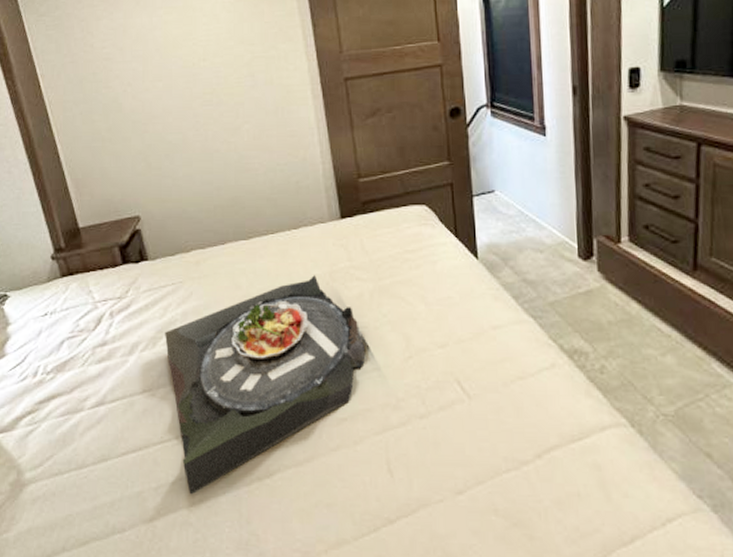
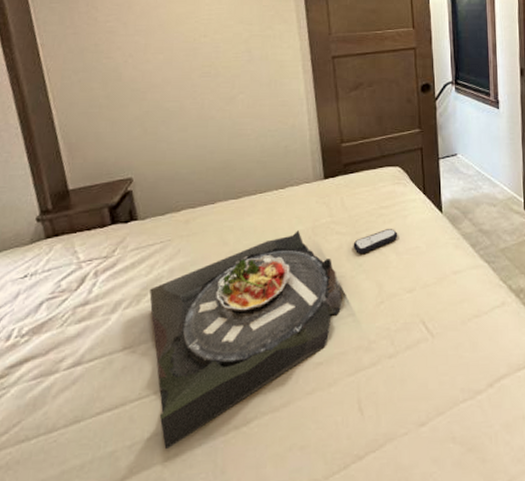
remote control: none [376,276,427,303] -> present [353,229,398,254]

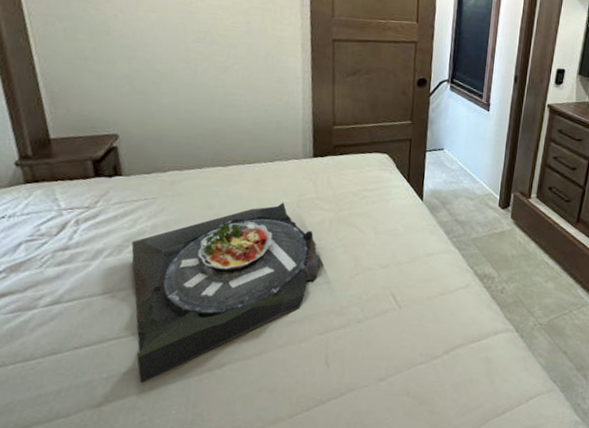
remote control: present [353,229,398,254] -> none [335,210,379,230]

